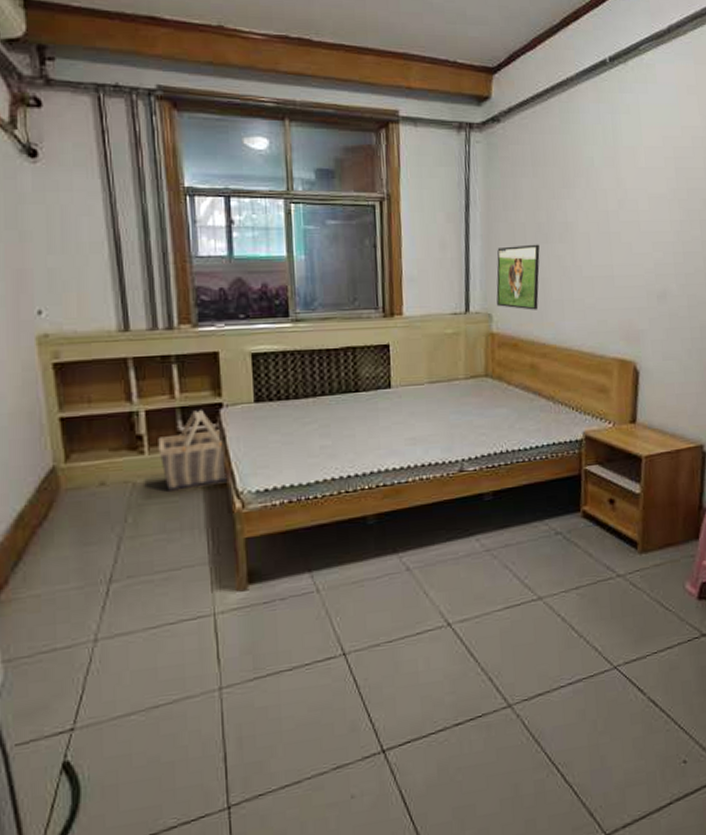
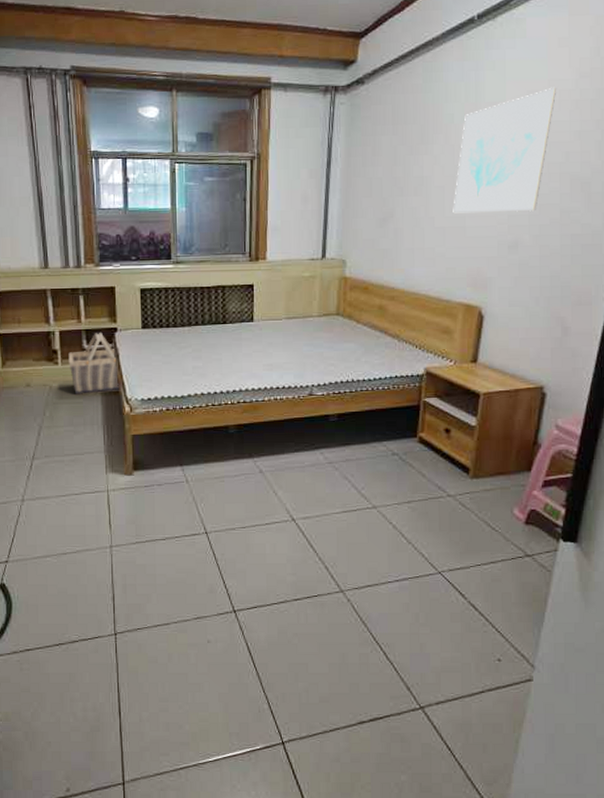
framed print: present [496,244,540,310] -> none [351,197,394,257]
wall art: none [599,135,689,262] -> present [453,88,556,214]

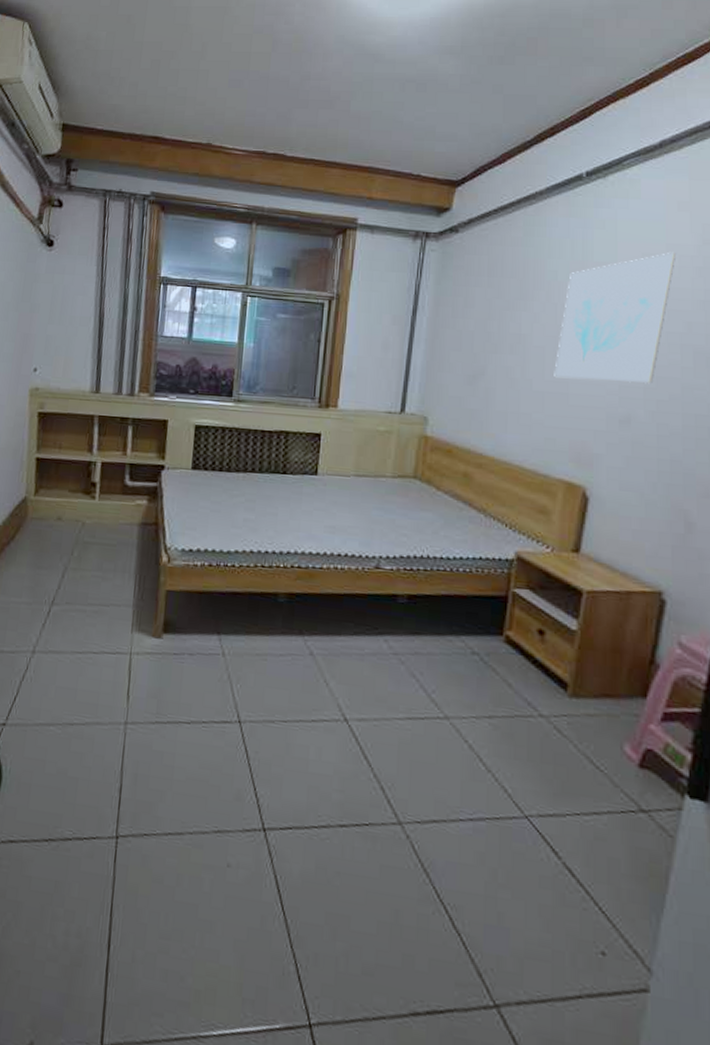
basket: present [68,333,120,394] -> none [106,468,161,537]

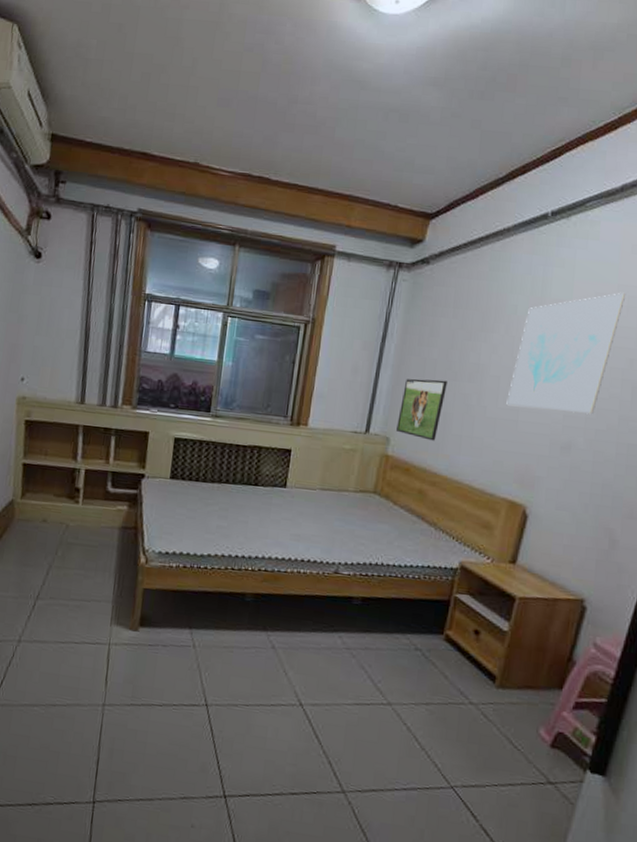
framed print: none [435,352,487,419] -> present [396,378,447,441]

